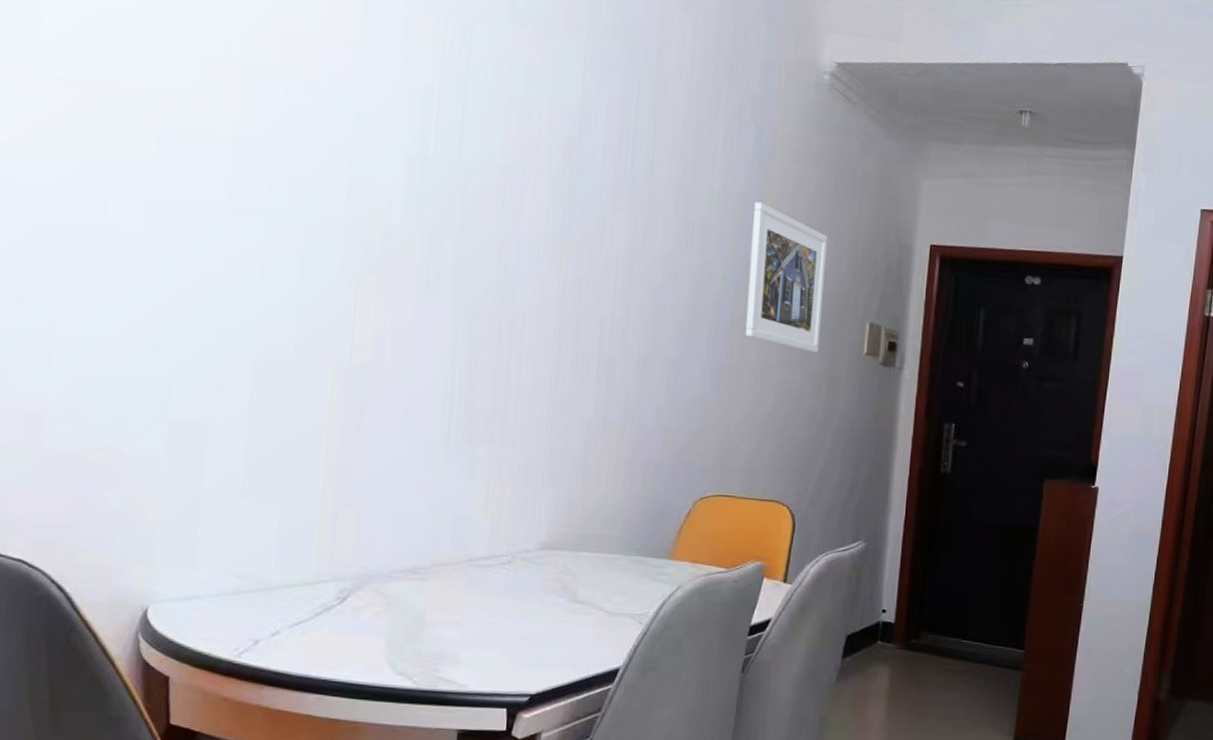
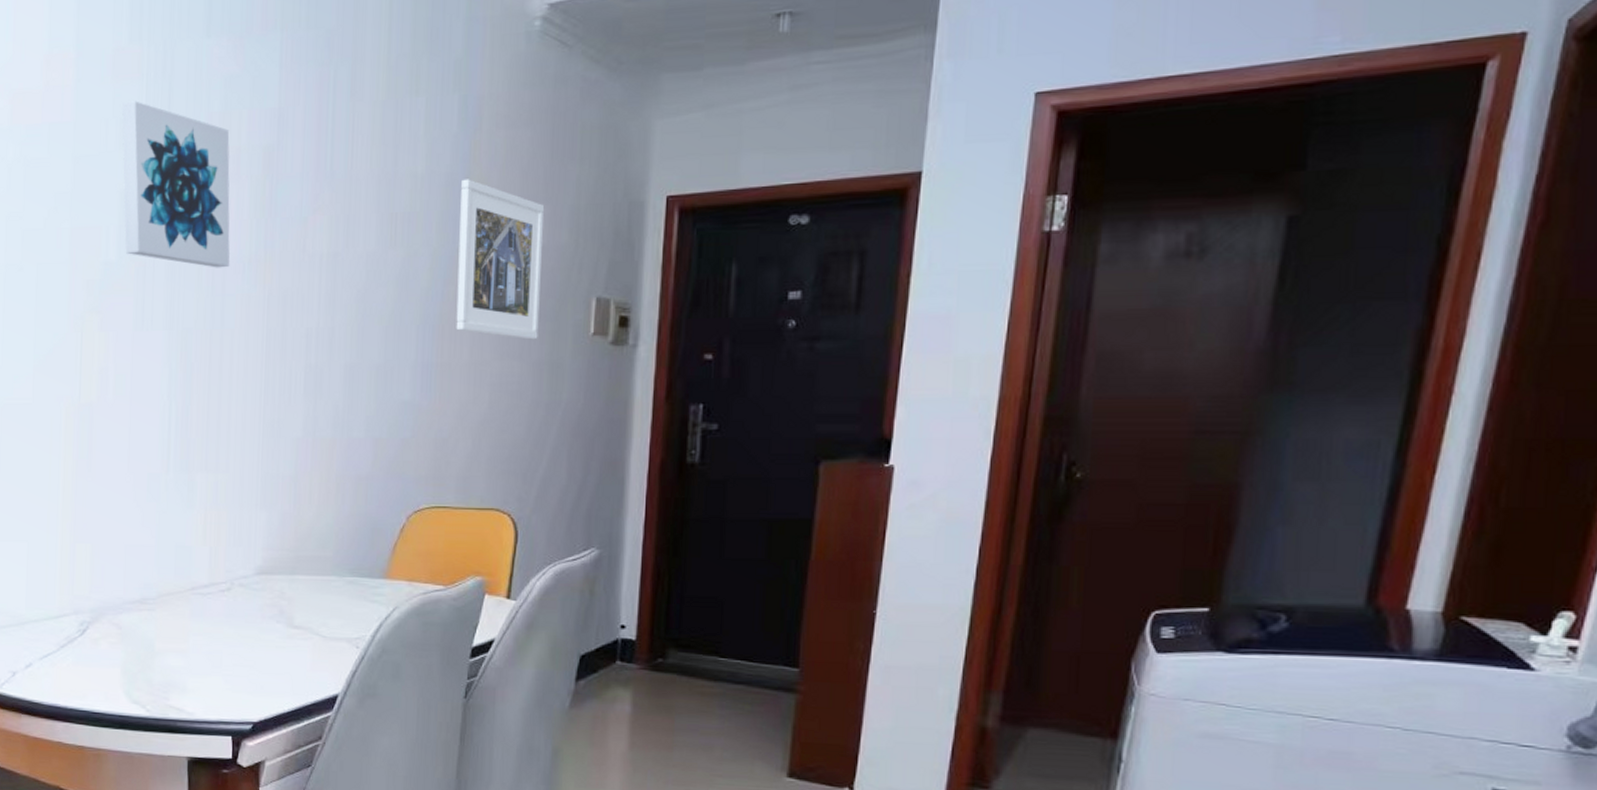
wall art: none [410,69,529,249] -> present [122,101,230,268]

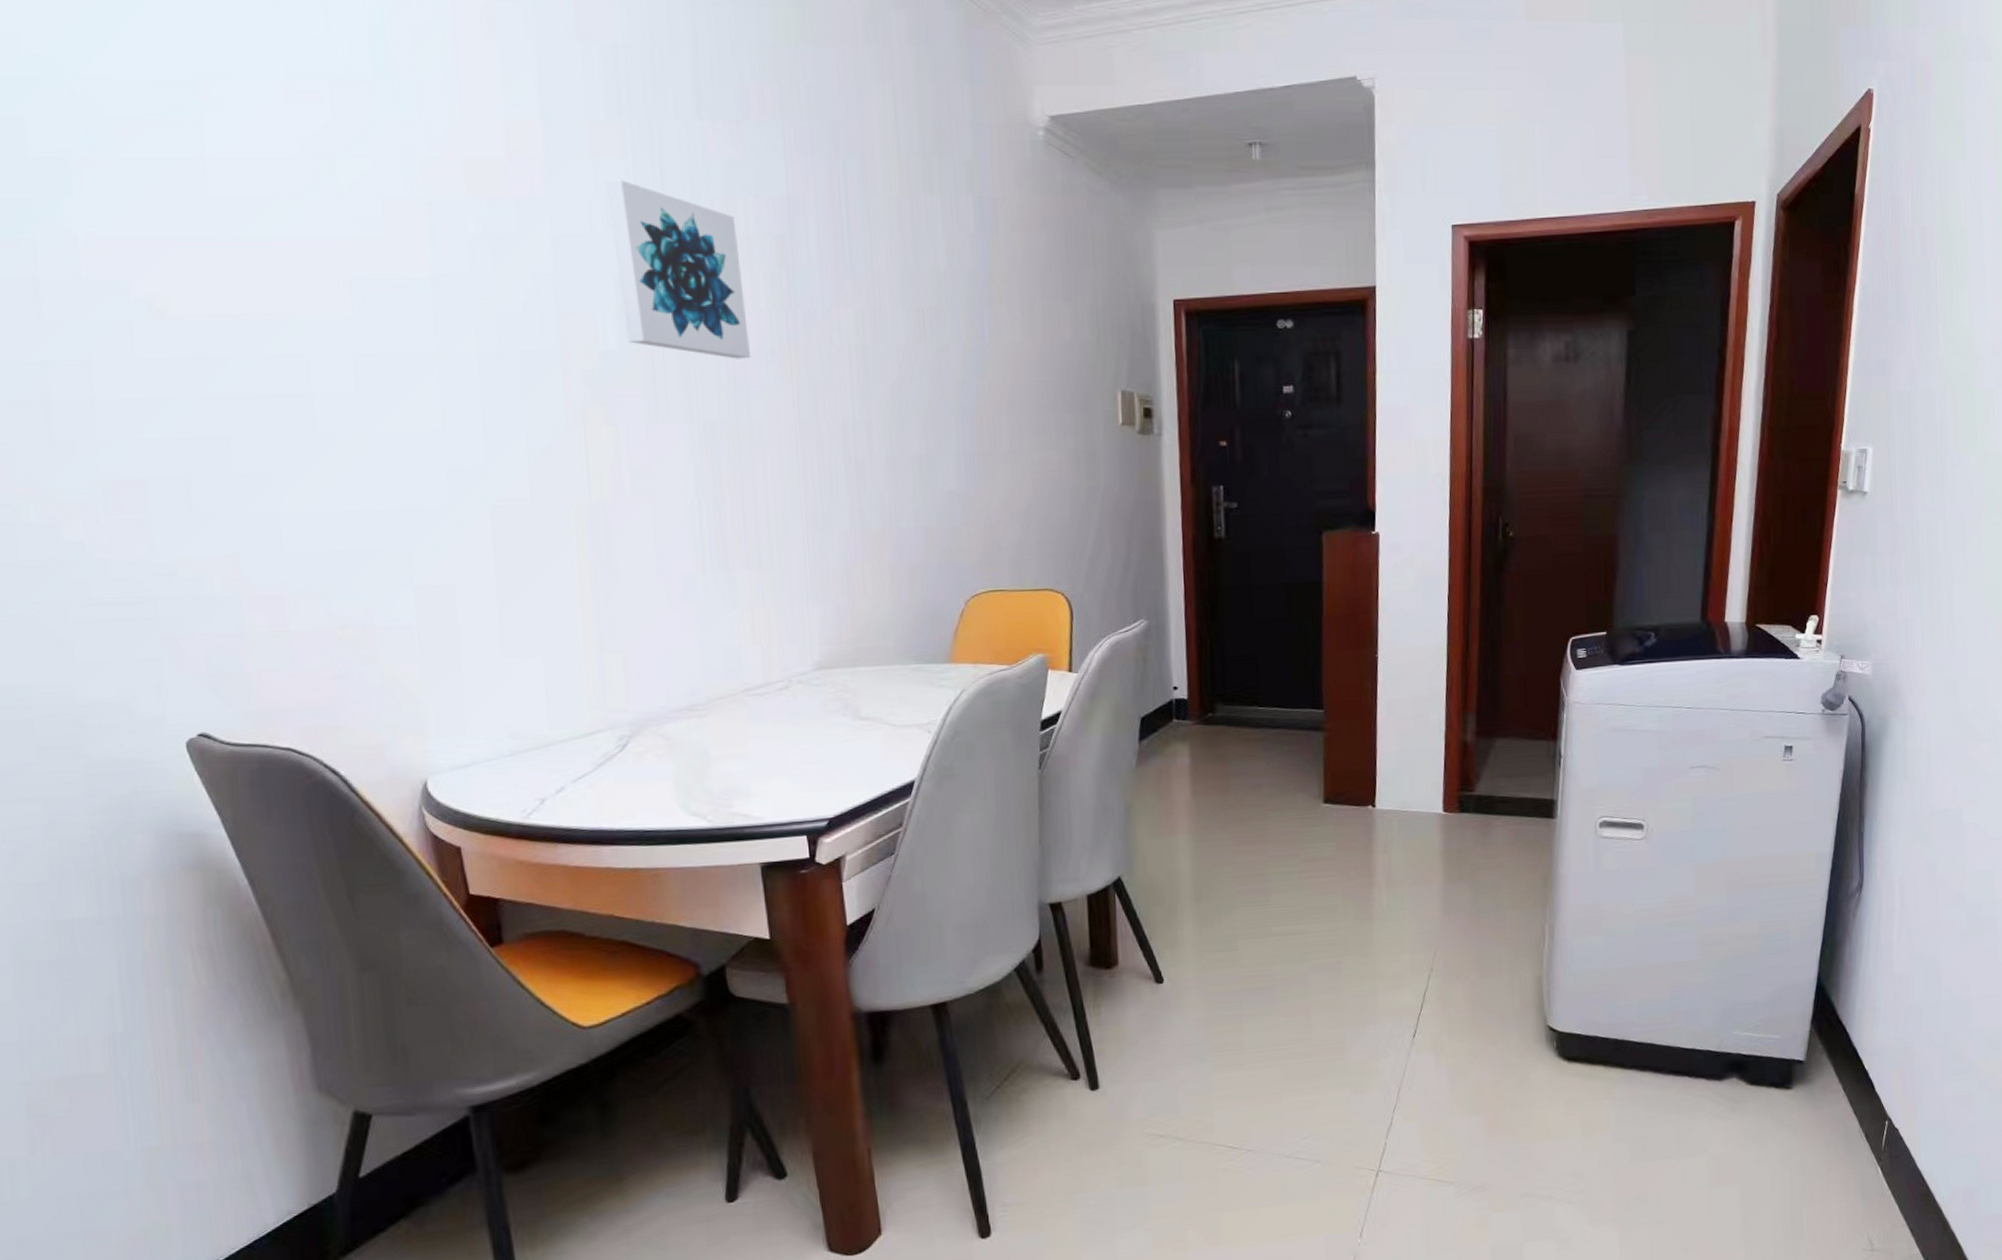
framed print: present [456,179,545,340] -> none [984,277,1072,430]

